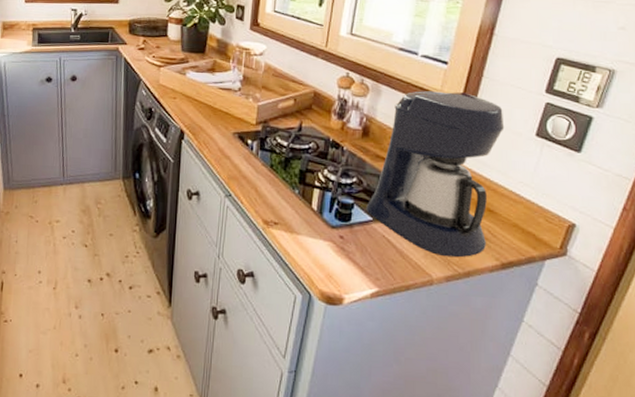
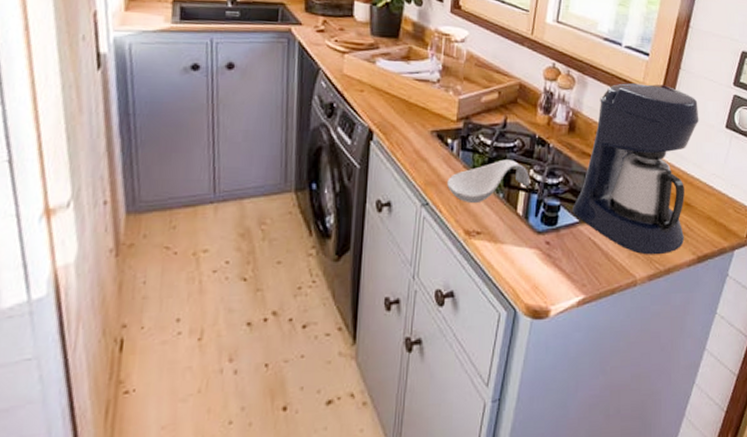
spoon rest: none [248,159,324,197] -> present [447,159,529,202]

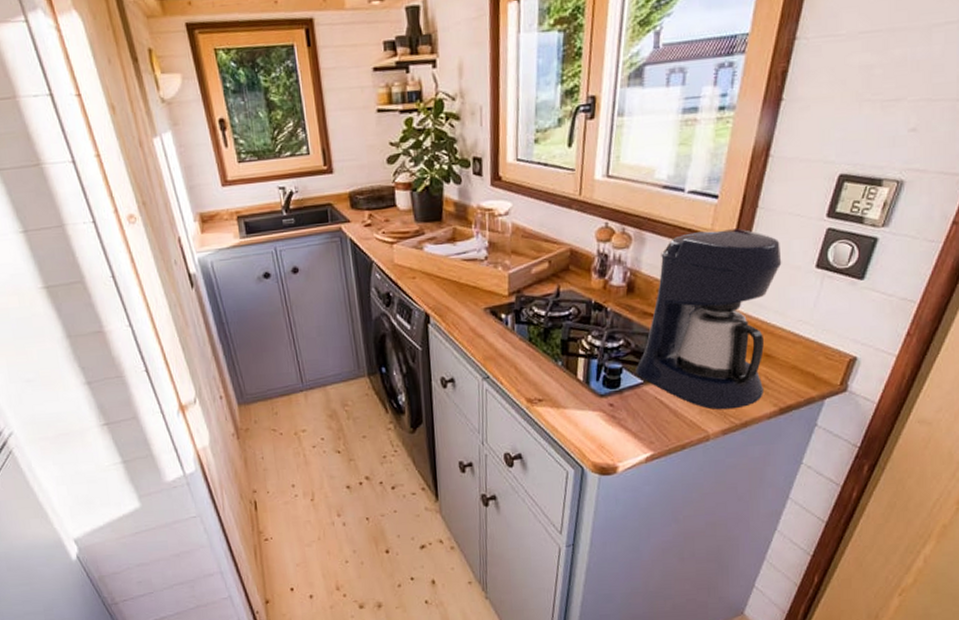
spoon rest: present [447,159,529,202] -> none [505,327,588,373]

